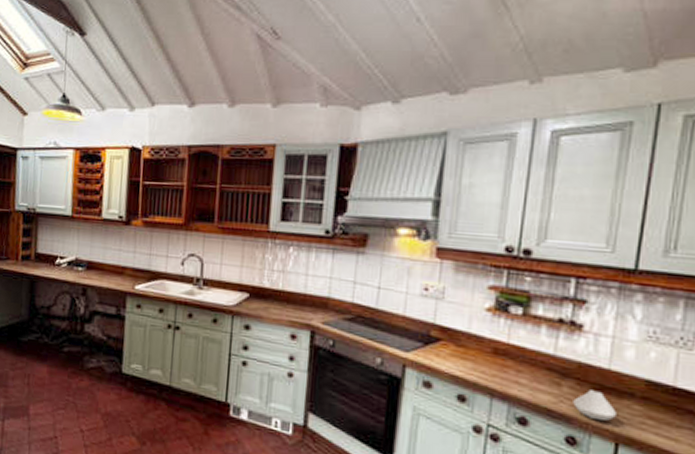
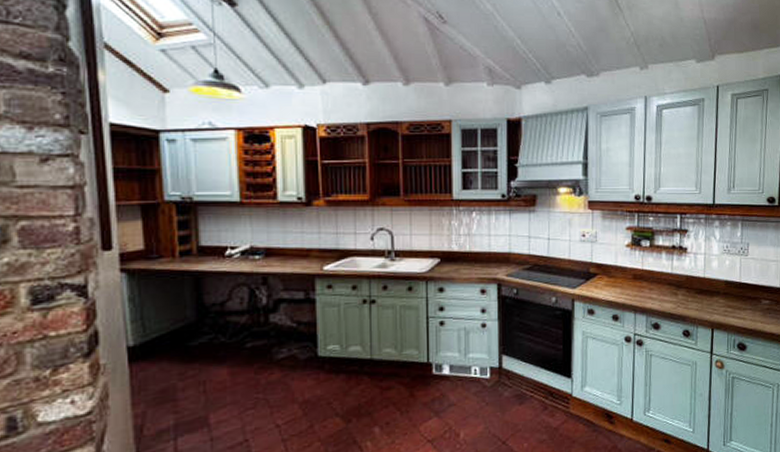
spoon rest: present [573,390,616,421] -> none [685,294,711,316]

